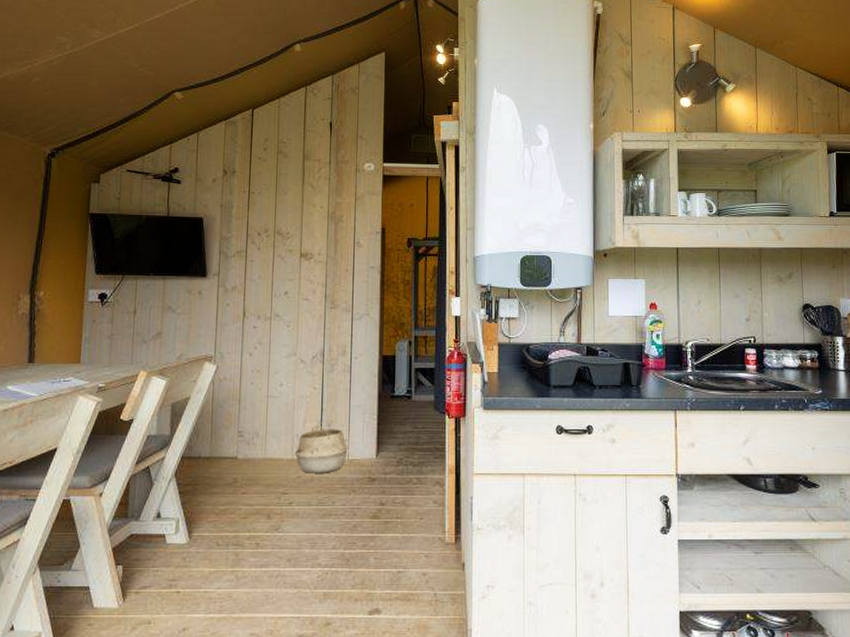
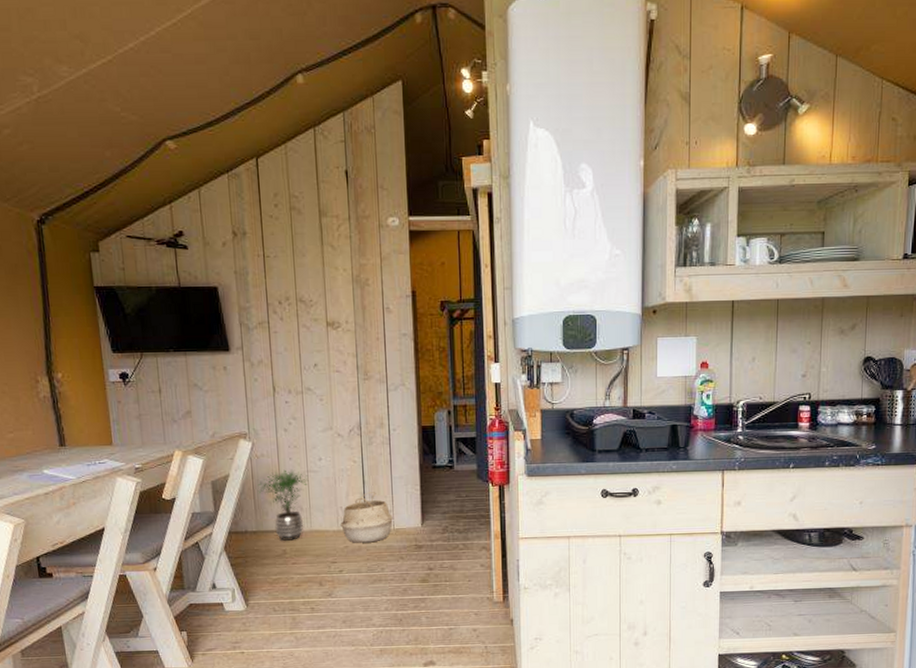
potted plant: none [216,394,268,468] -> present [257,469,309,541]

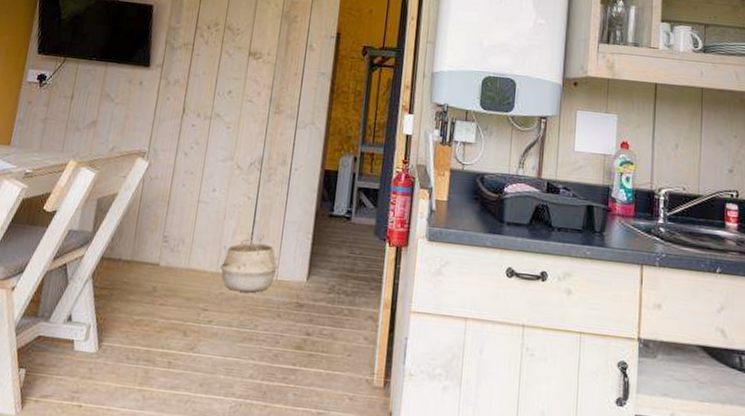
potted plant: present [257,469,309,541] -> none [143,196,198,277]

